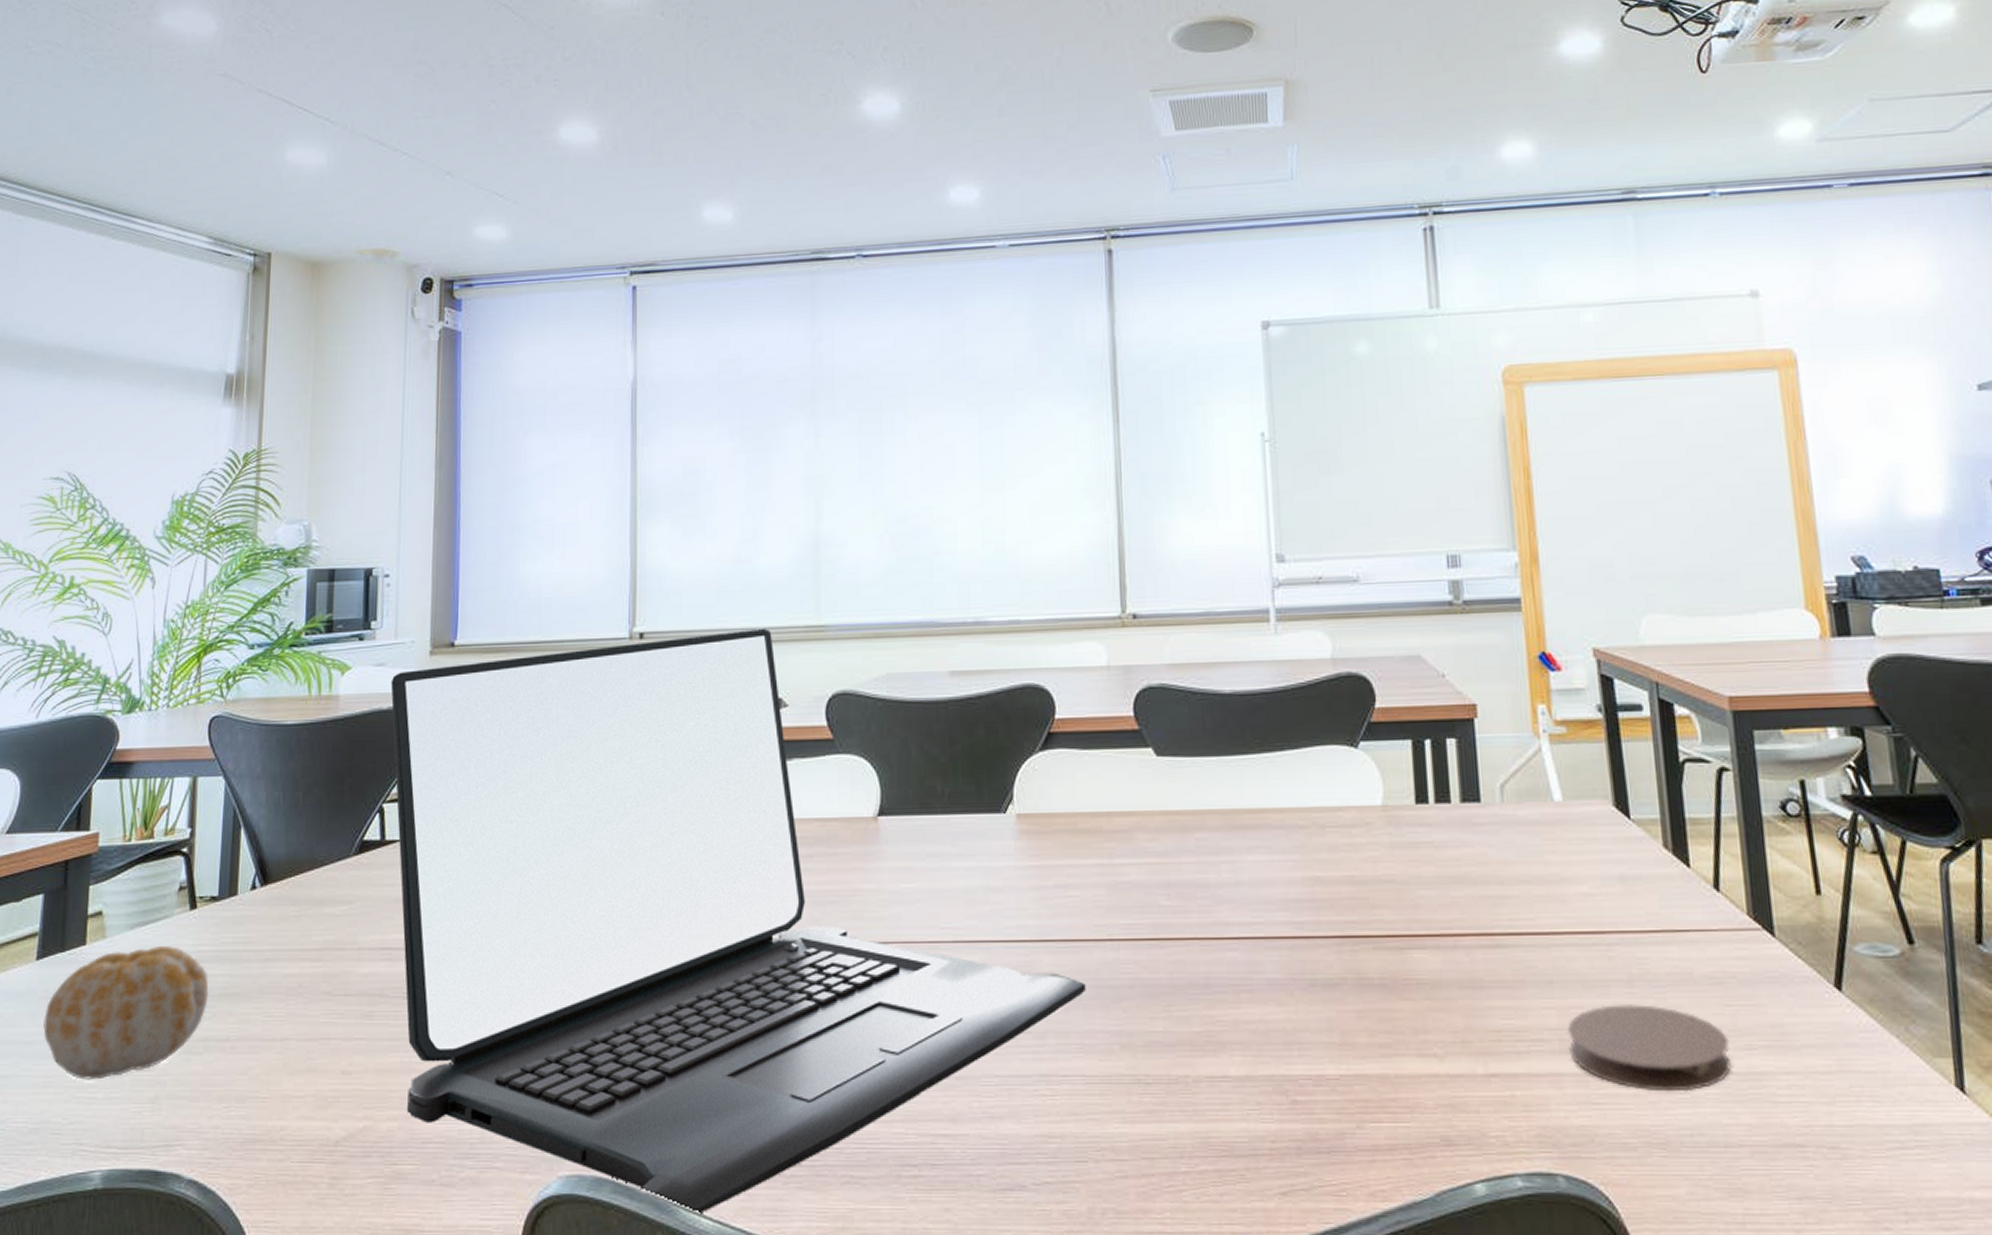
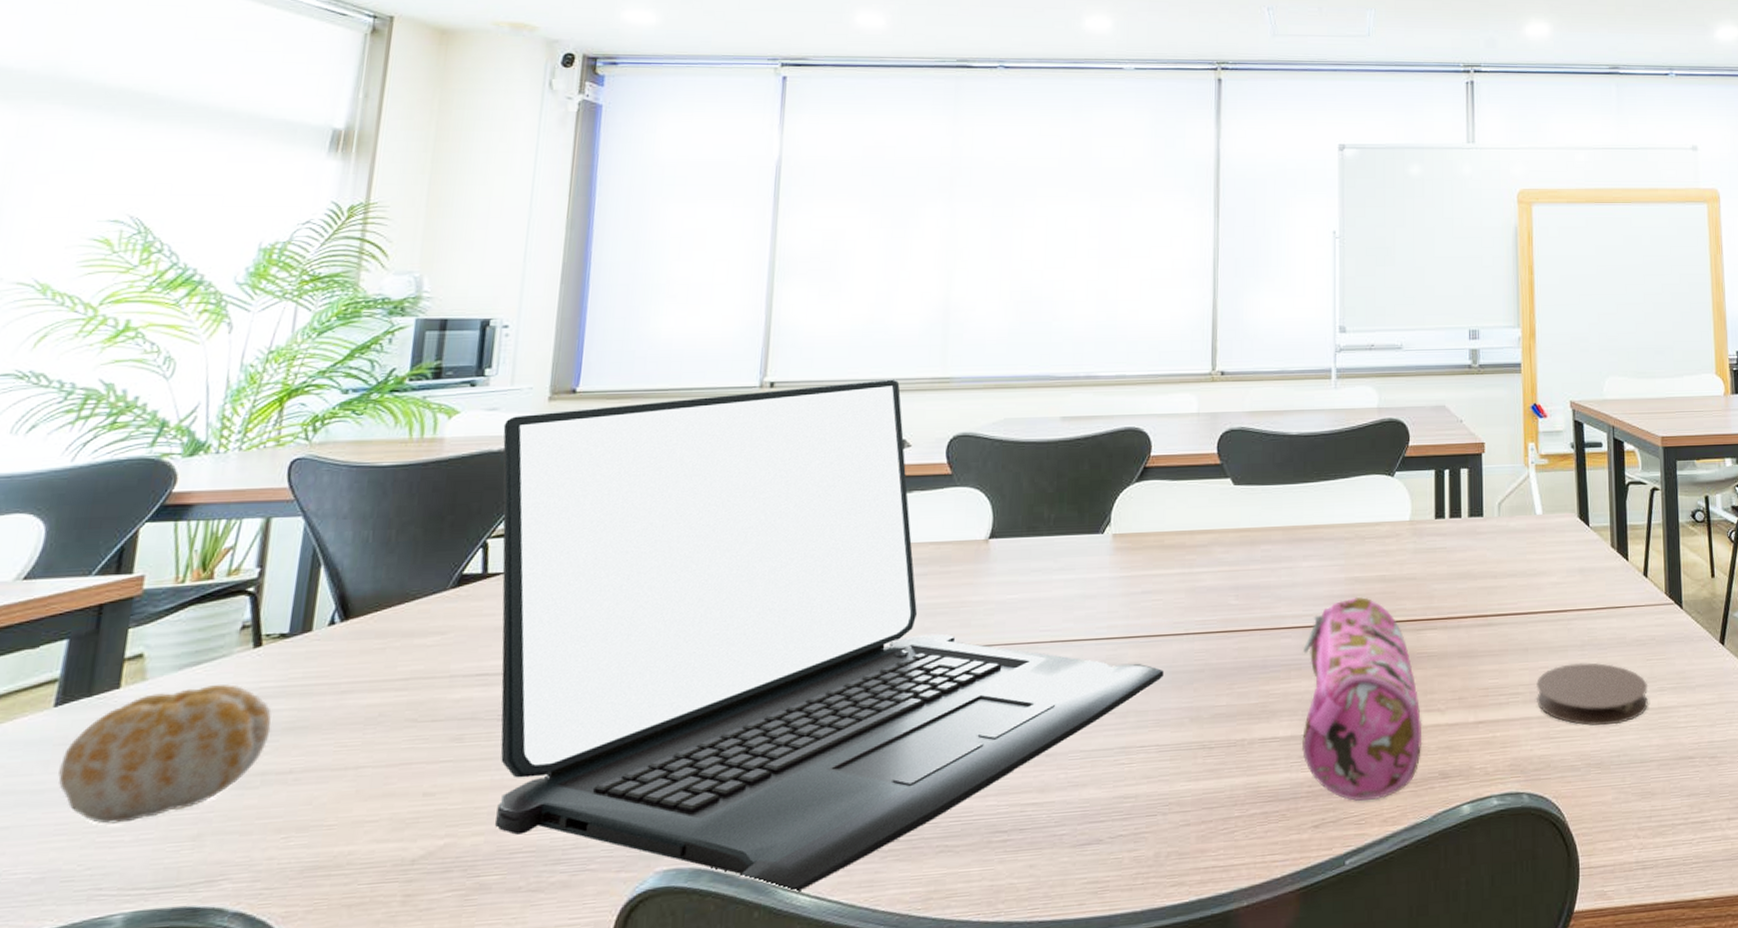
pencil case: none [1254,901,1416,1166] -> present [1302,596,1422,801]

